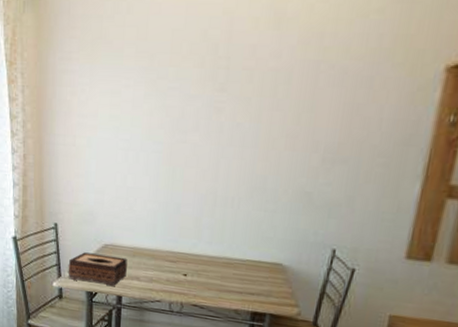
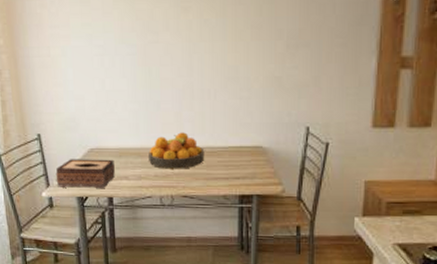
fruit bowl: none [162,239,221,277] -> present [149,132,205,169]

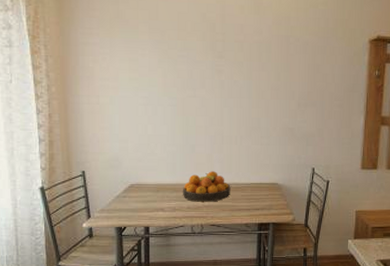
tissue box: present [55,159,115,188] -> none [97,193,152,219]

